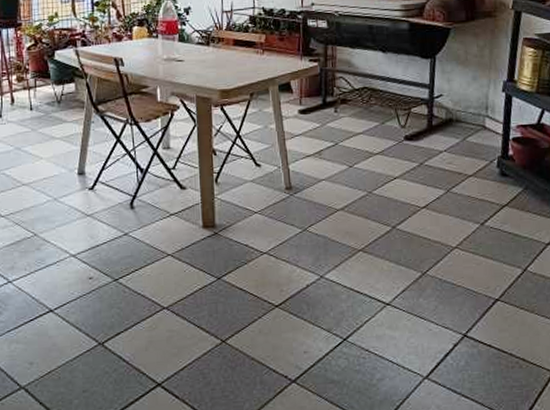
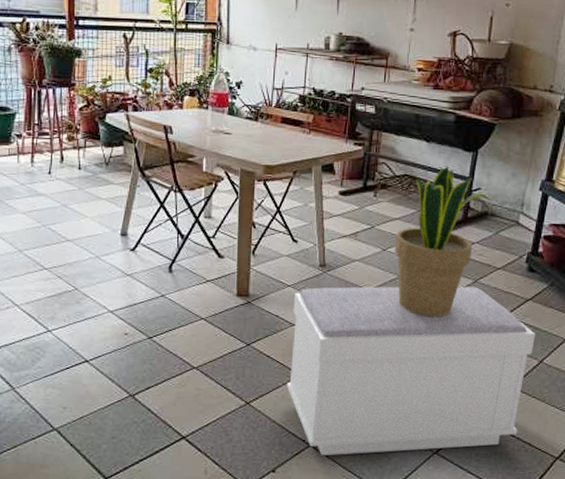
bench: none [262,197,517,392] -> present [286,286,536,456]
potted plant: none [360,75,454,233] -> present [394,166,491,317]

